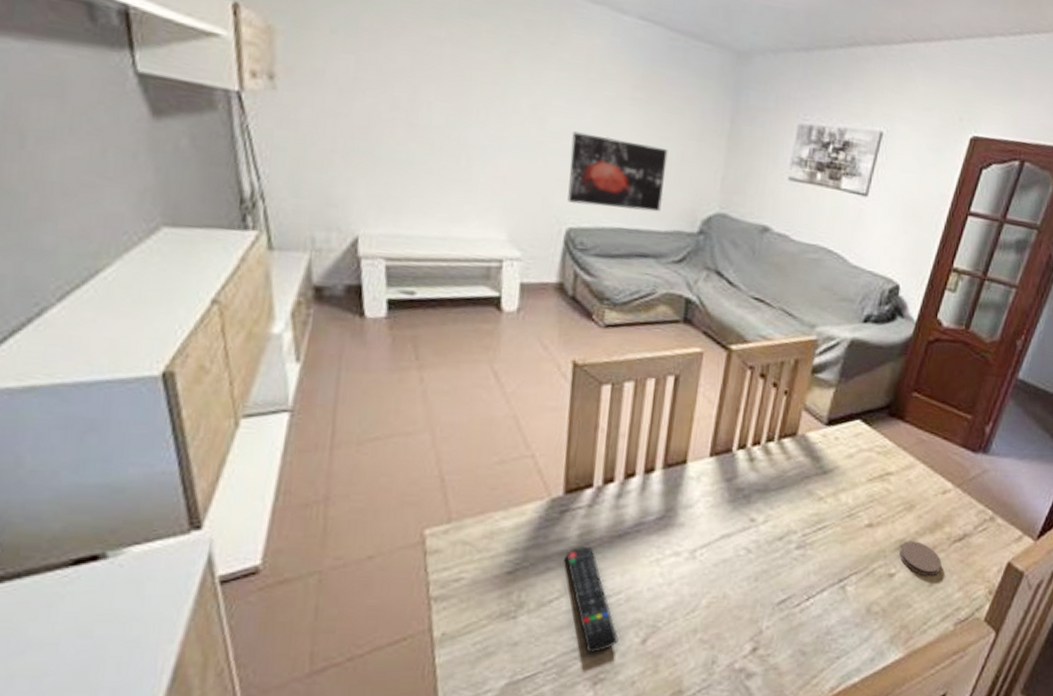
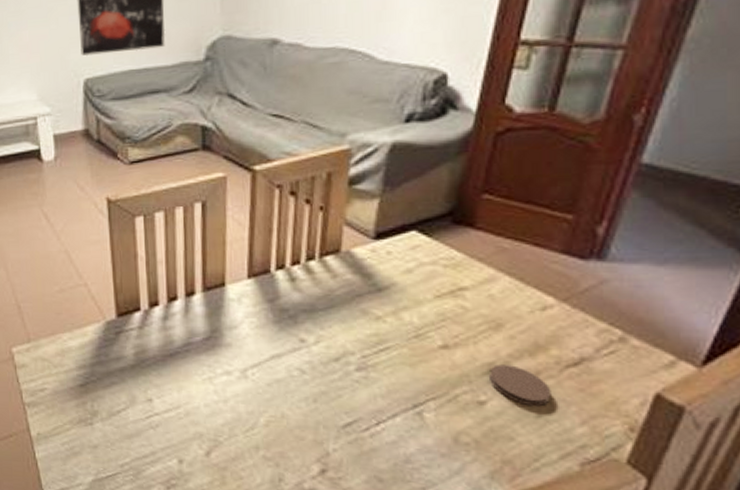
remote control: present [565,546,618,655] -> none [125,363,184,462]

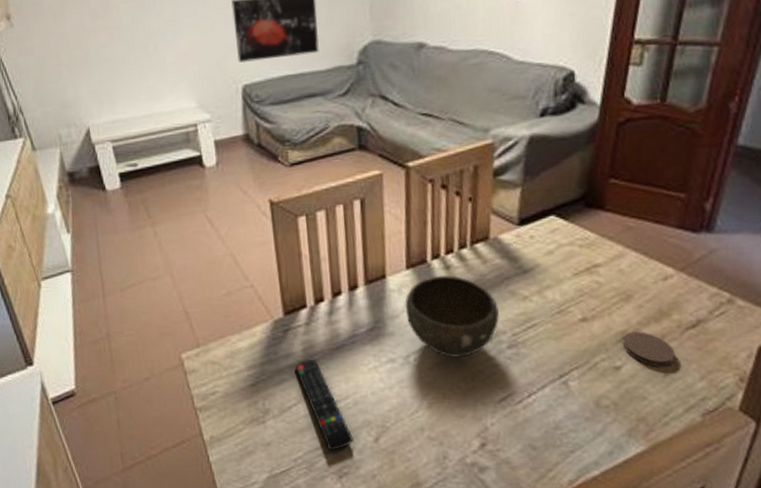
remote control: none [125,363,184,462] -> present [294,358,354,452]
bowl: none [244,288,349,376] -> present [405,275,500,358]

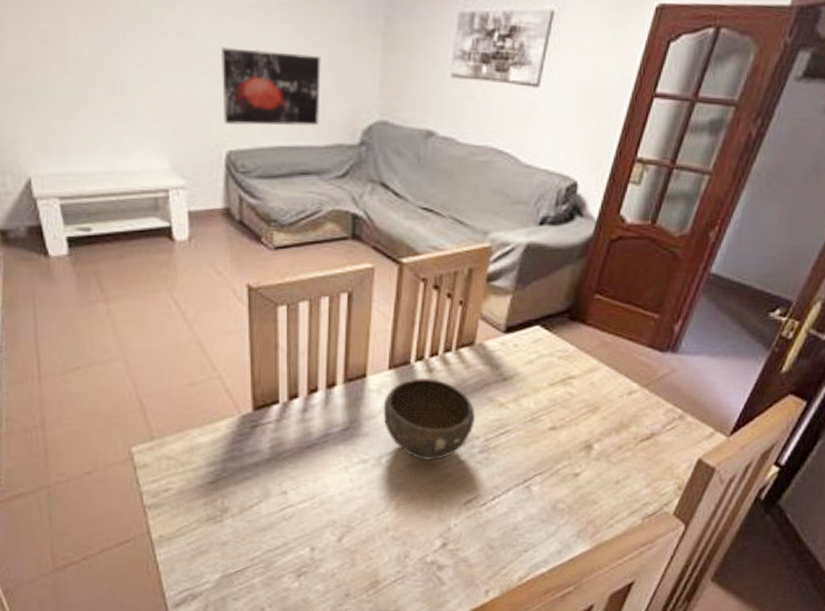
remote control: present [294,358,354,452] -> none [260,457,316,551]
coaster: present [623,331,675,367] -> none [584,441,628,475]

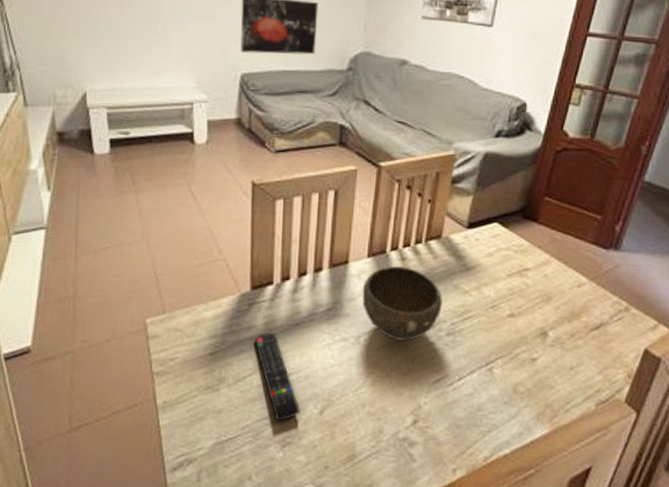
remote control: none [260,457,316,551] -> present [254,332,301,422]

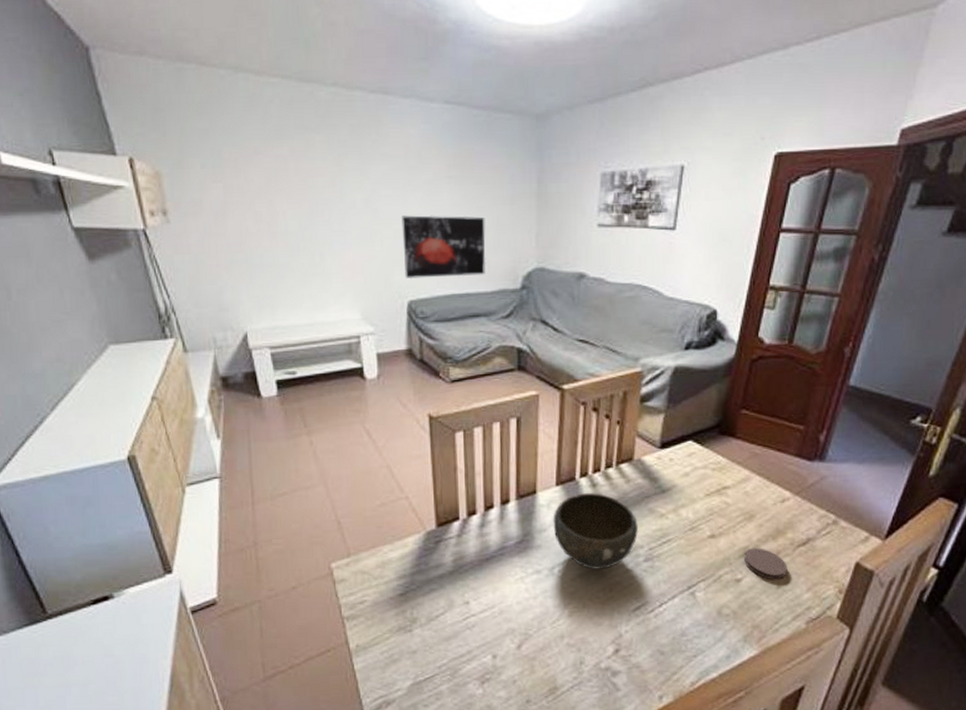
remote control: present [254,332,301,422] -> none [444,569,497,659]
coaster: none [541,329,581,361] -> present [744,548,787,580]

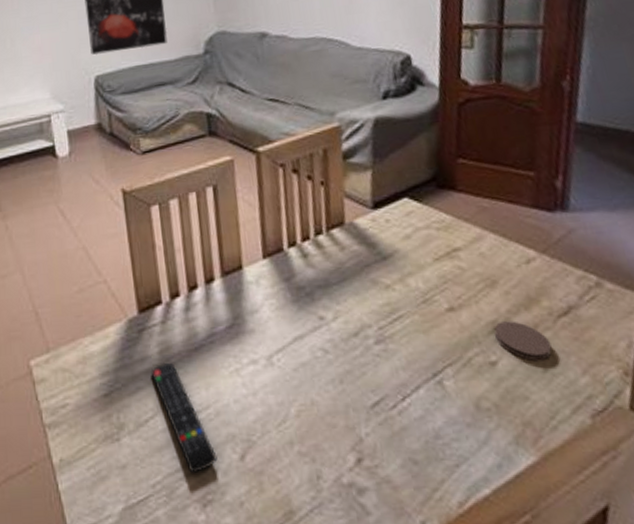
remote control: none [444,569,497,659] -> present [150,362,218,475]
bowl: present [553,493,639,570] -> none [264,264,364,357]

